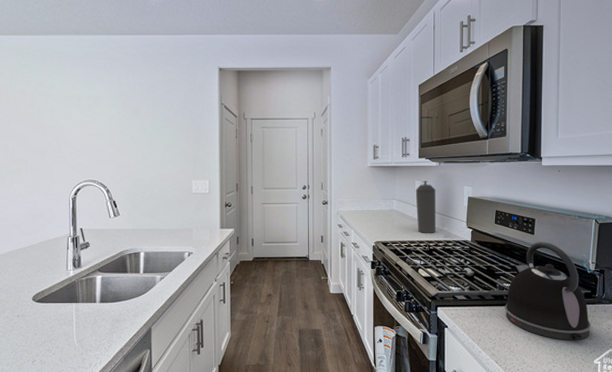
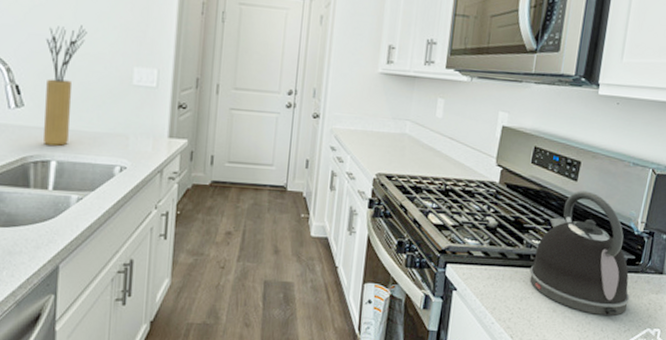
vase: none [131,155,158,241] -> present [42,25,87,146]
canister: present [415,180,436,233] -> none [433,98,463,169]

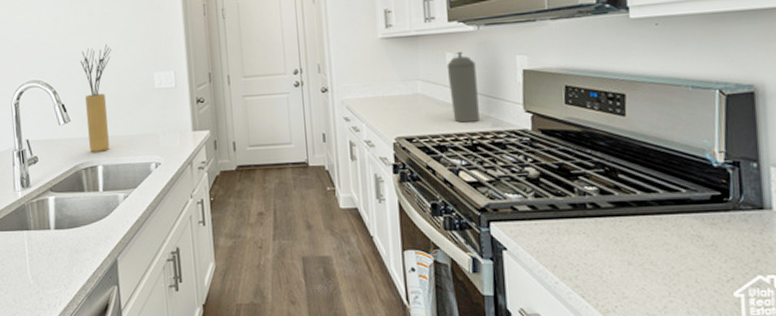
canister: none [433,98,463,169] -> present [446,51,480,123]
kettle: present [529,191,630,316] -> none [588,125,726,265]

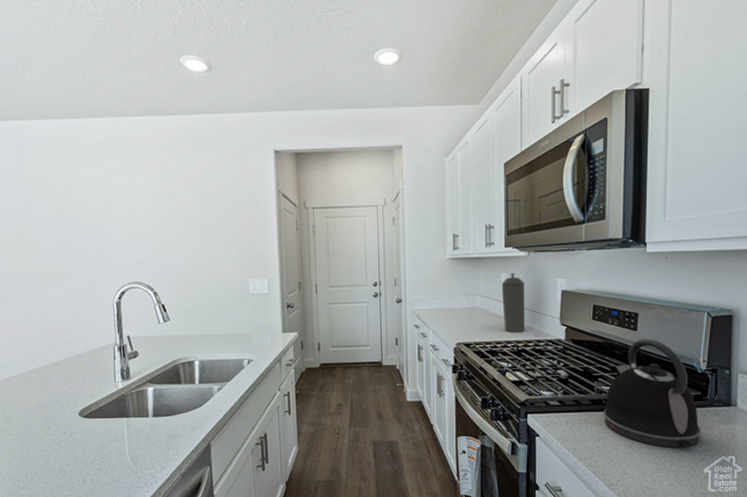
vase: present [80,44,111,152] -> none [180,252,210,349]
kettle: none [588,125,726,265] -> present [603,339,702,448]

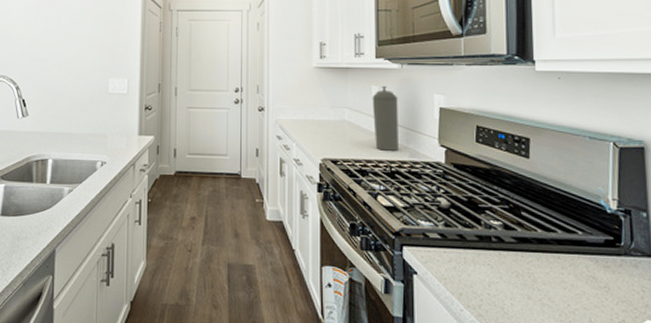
kettle: present [603,339,702,448] -> none [493,168,618,305]

